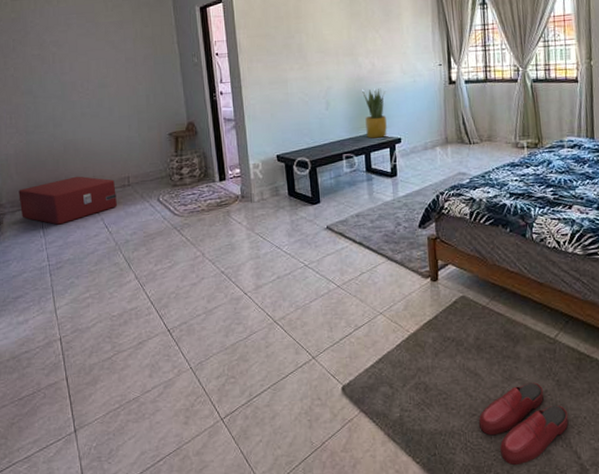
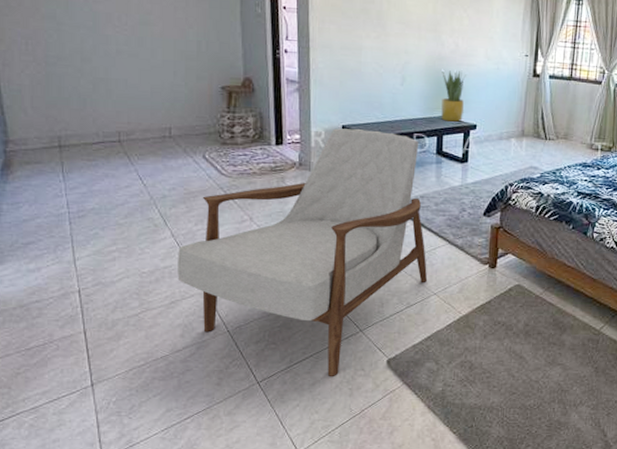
suitcase: present [18,176,117,225] -> none [34,119,154,171]
armchair: none [141,155,371,408] -> present [177,128,427,376]
slippers: present [479,382,569,466] -> none [518,368,601,440]

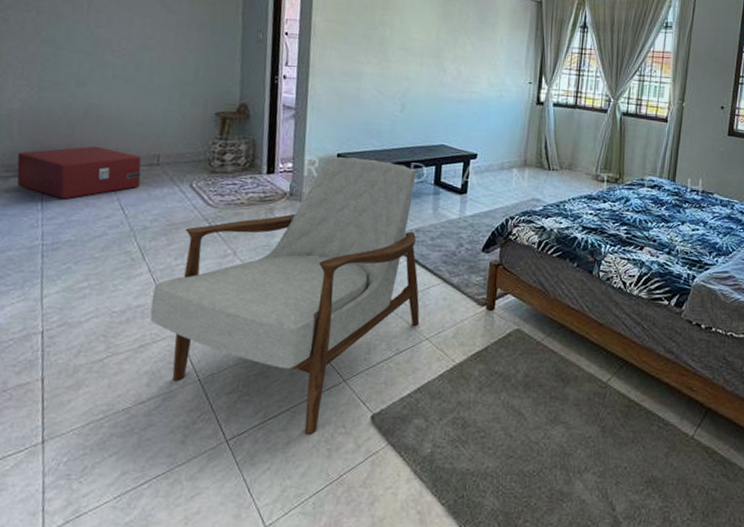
suitcase: none [34,119,154,171] -> present [17,146,141,200]
planter: present [441,71,466,122] -> none [440,98,468,151]

